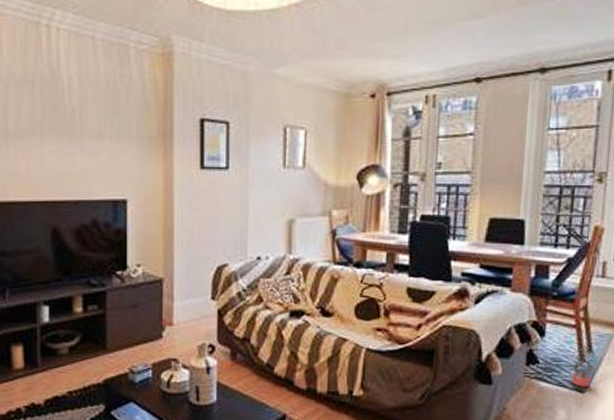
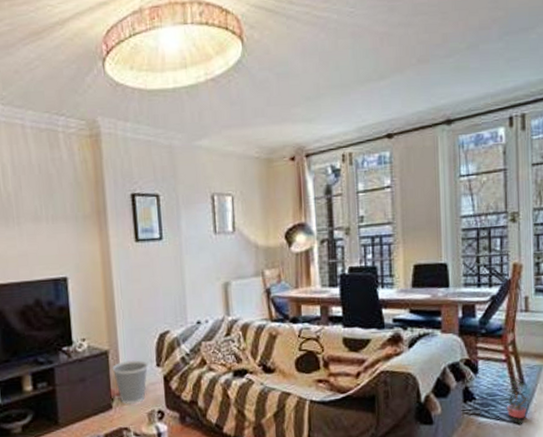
wastebasket: none [165,291,203,335] -> present [112,360,149,405]

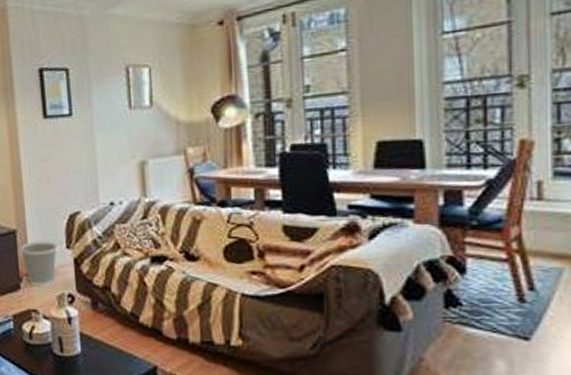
potted plant: present [502,377,531,424] -> none [501,282,545,340]

